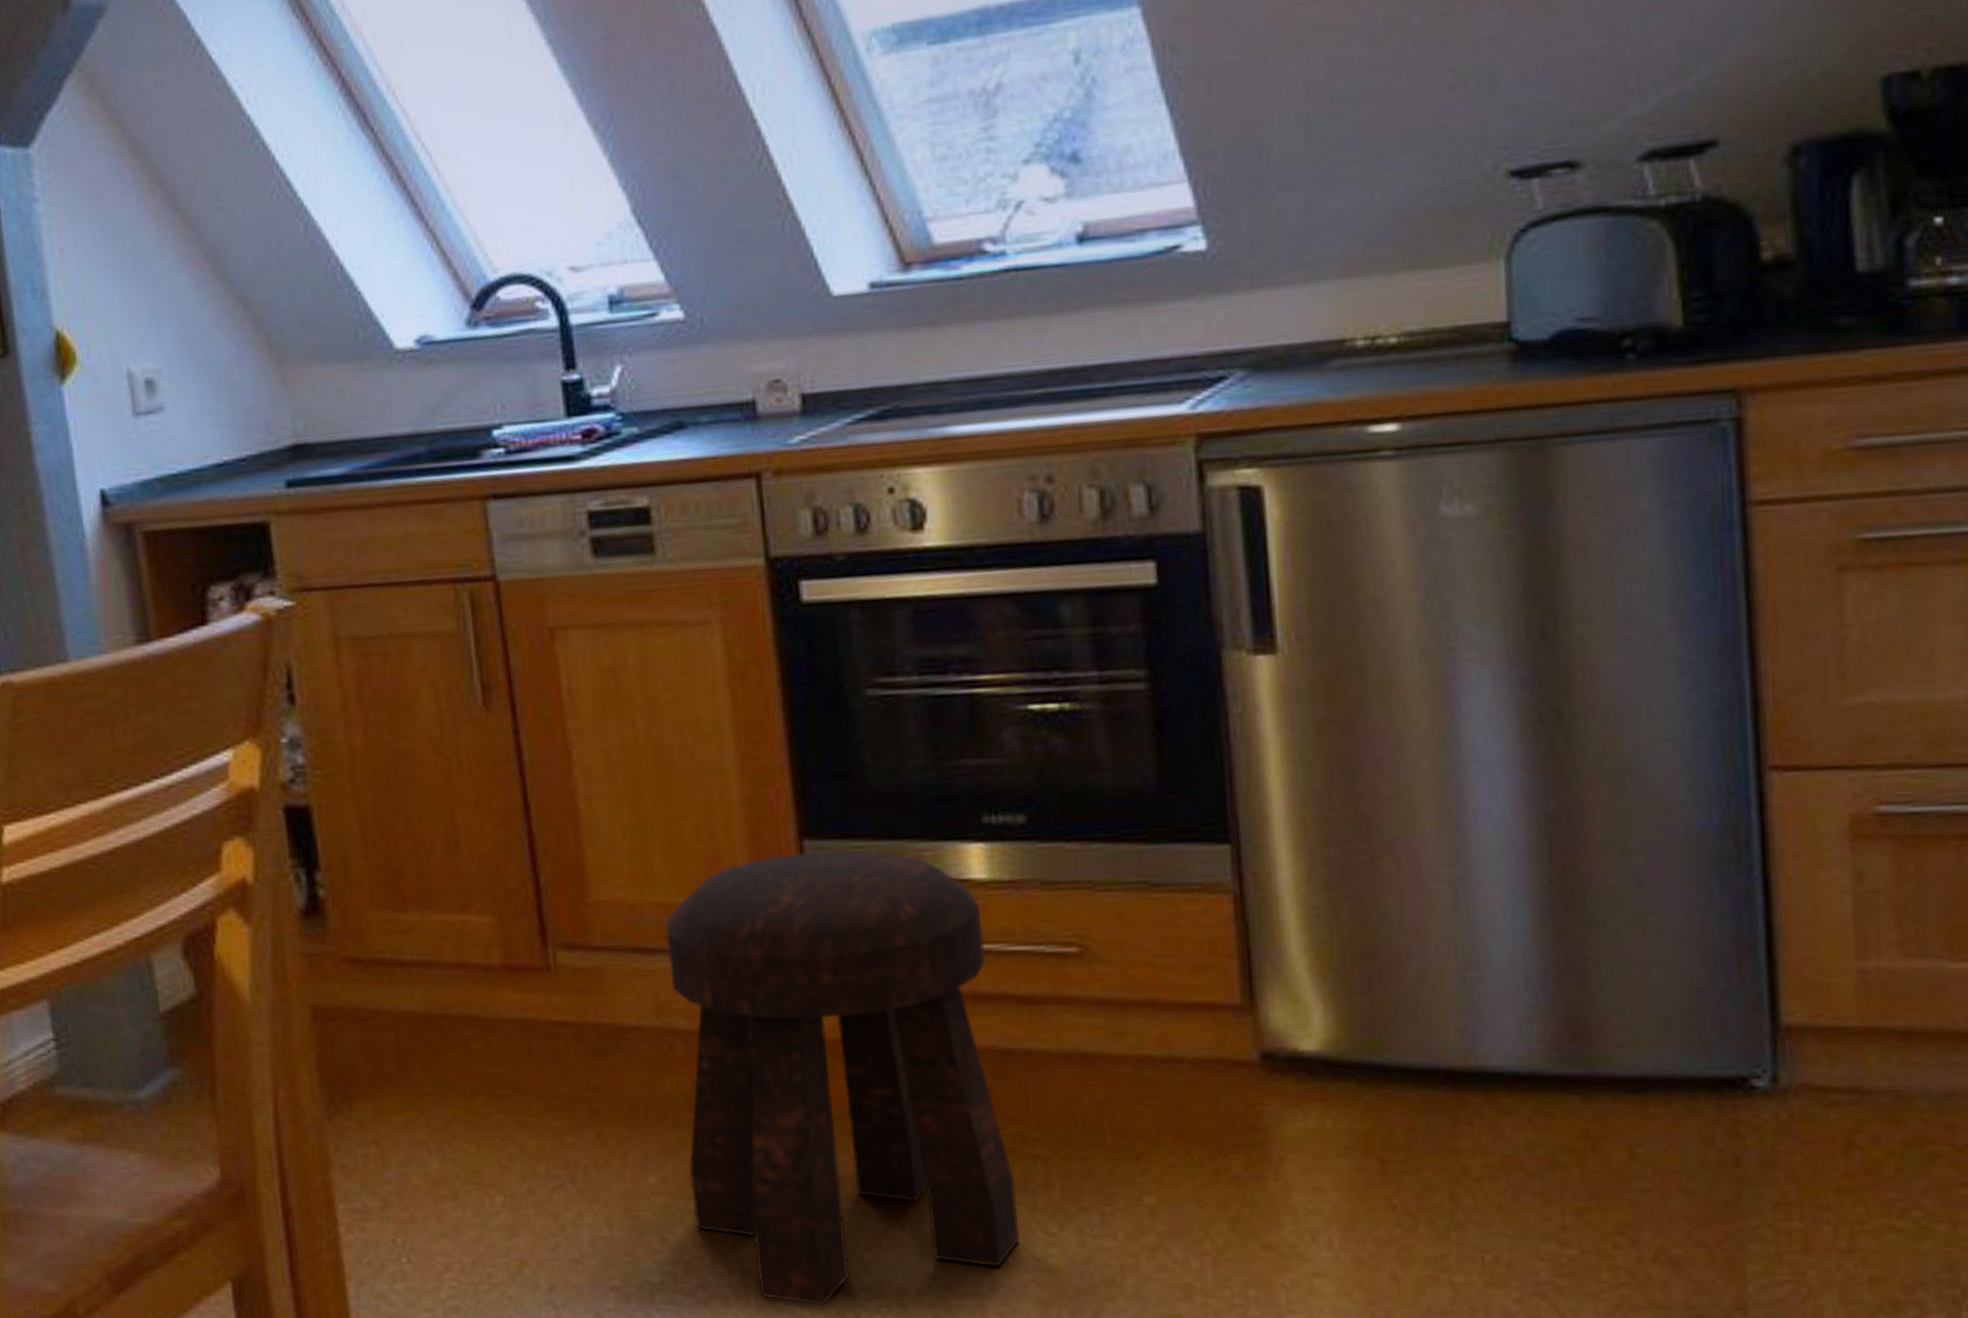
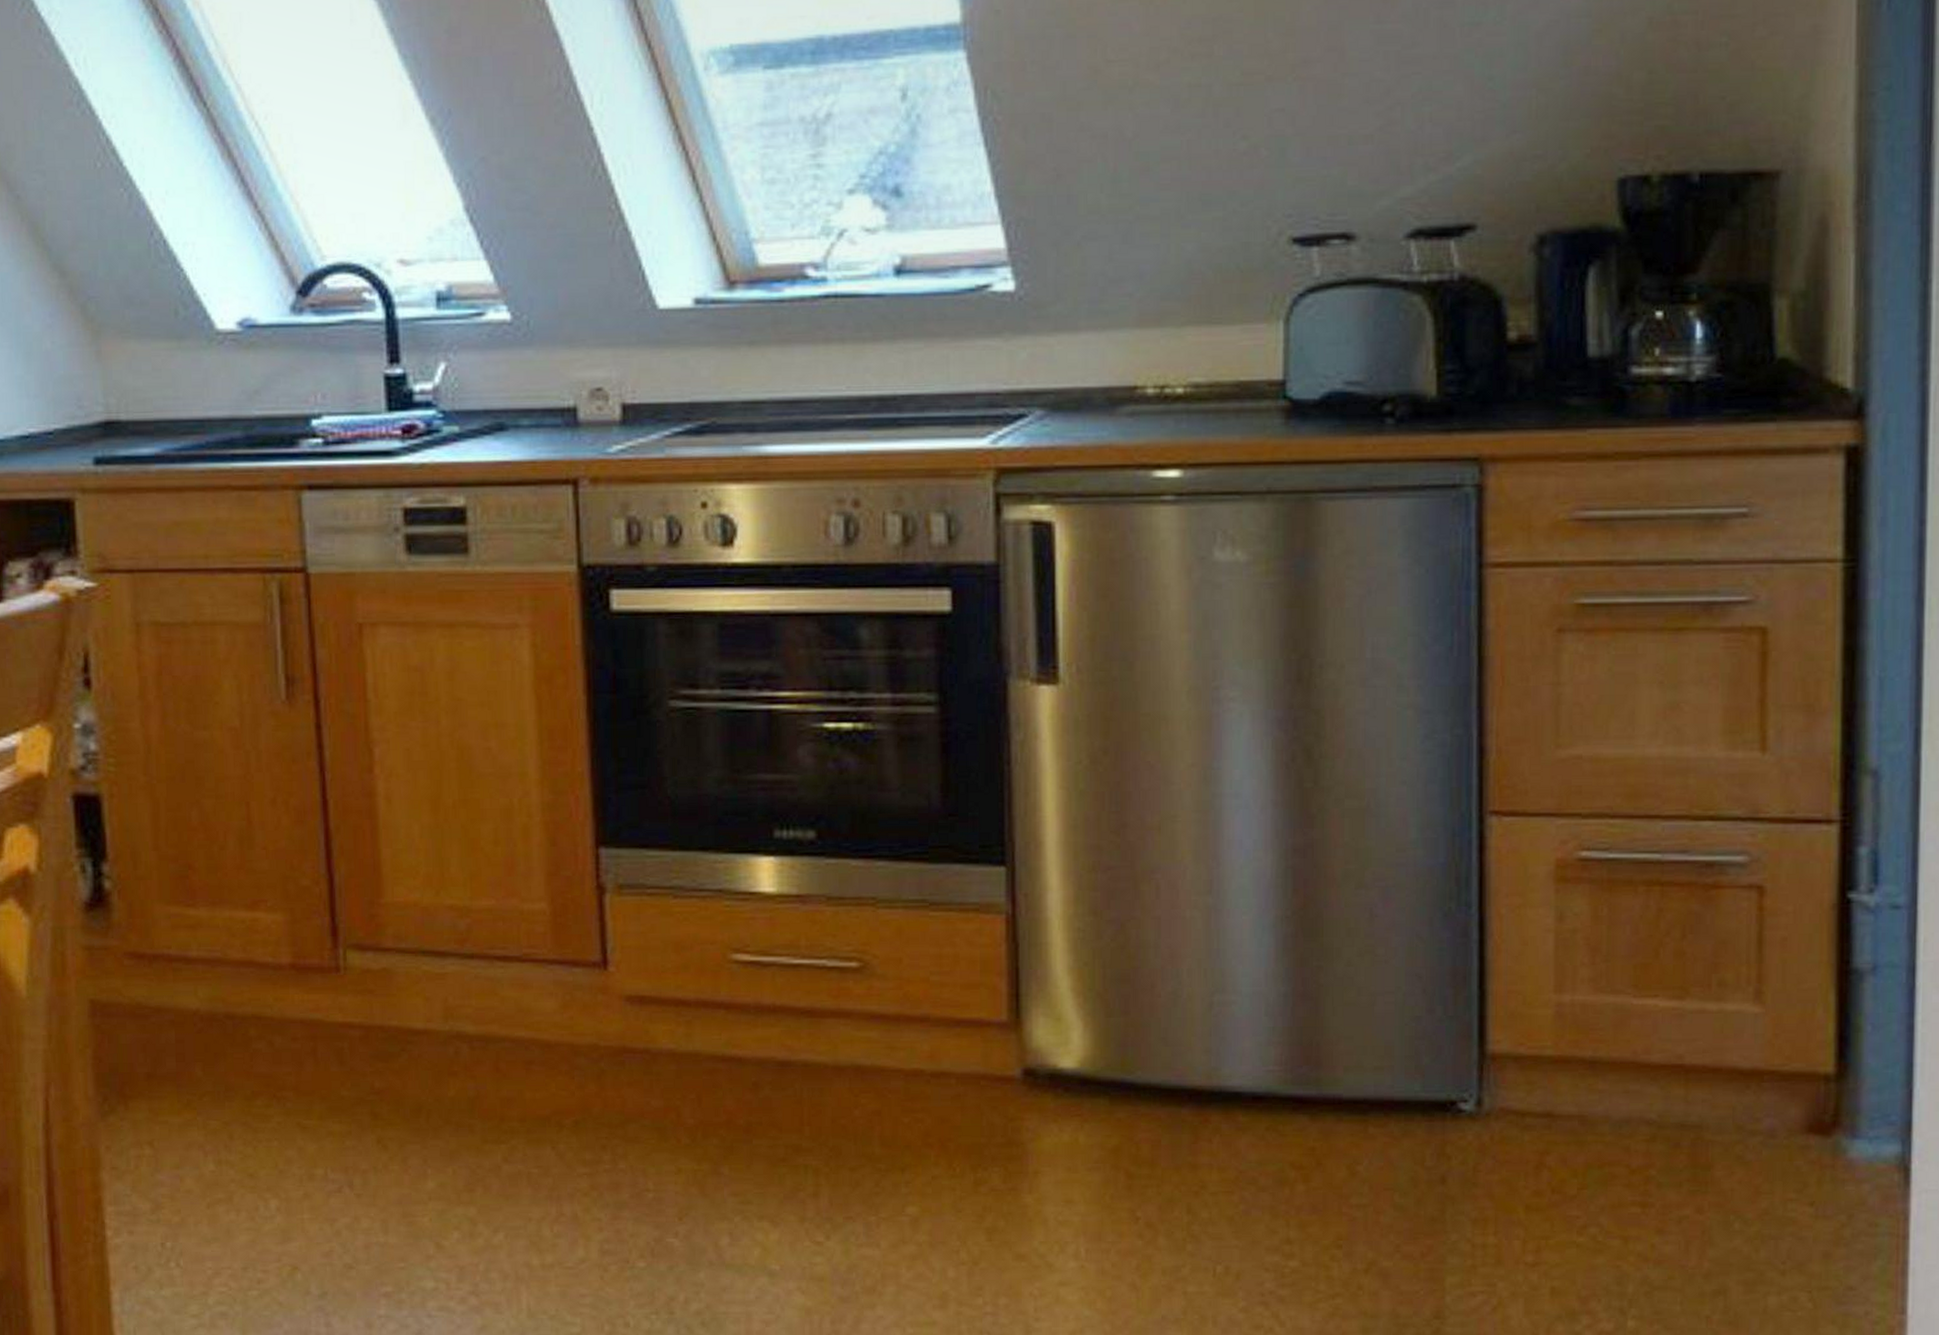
stool: present [665,849,1020,1306] -> none [458,859,788,1313]

